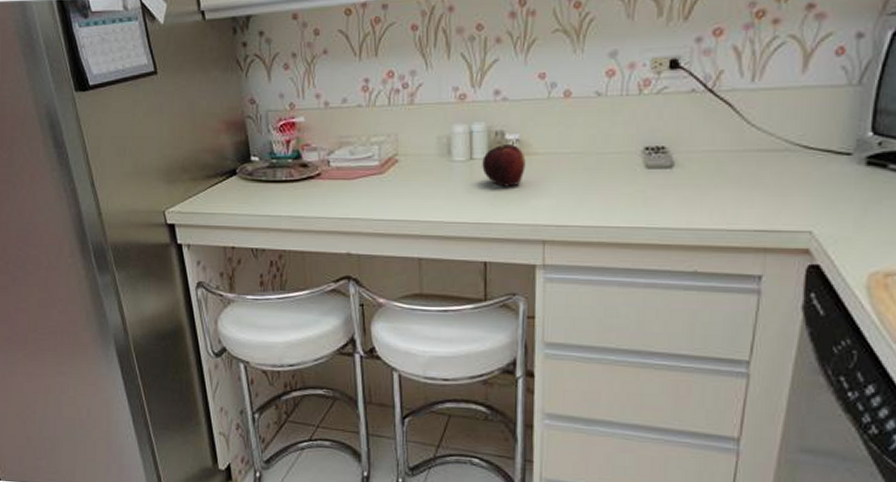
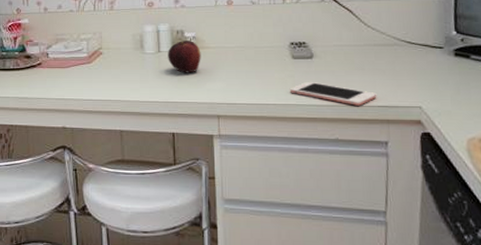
cell phone: none [638,197,754,230] -> present [289,81,377,106]

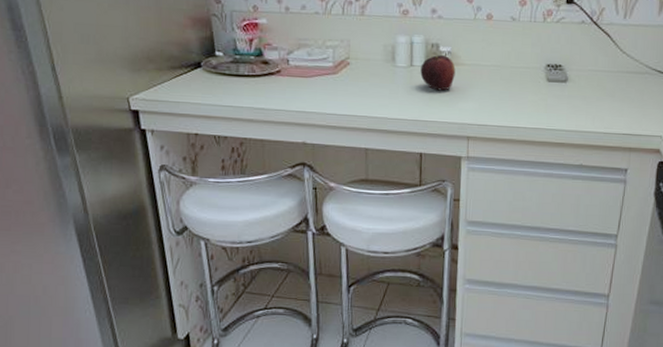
cell phone: present [289,81,377,106] -> none [541,105,623,133]

